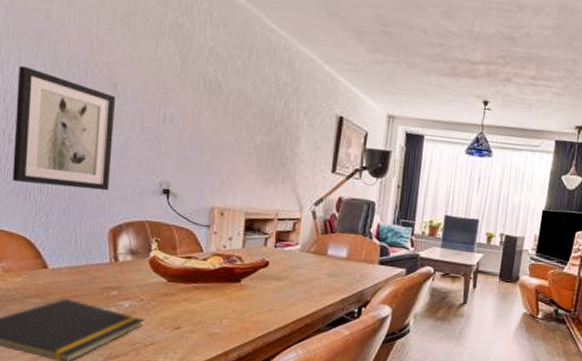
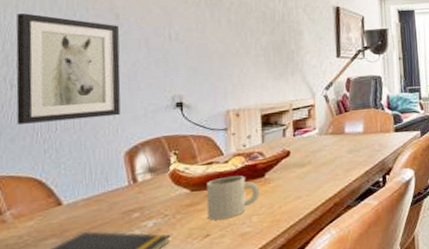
mug: none [180,274,234,316] -> present [206,176,260,221]

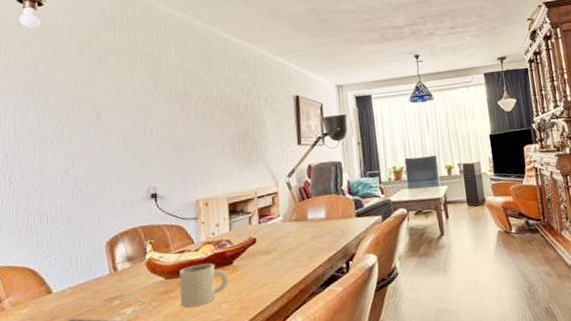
wall art: present [16,13,121,124] -> none [14,116,102,218]

